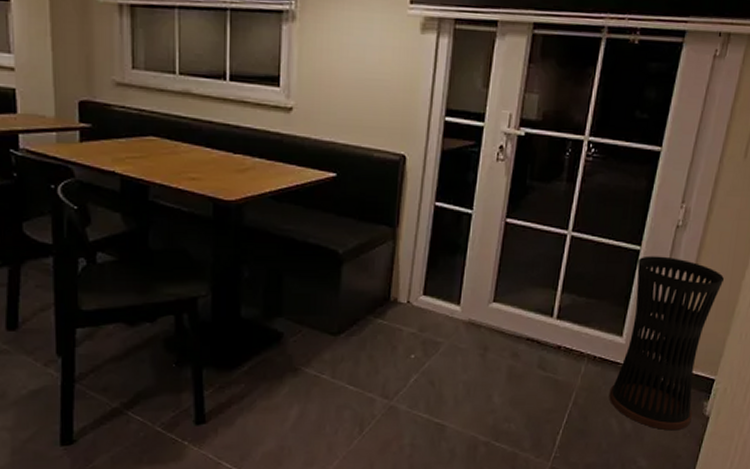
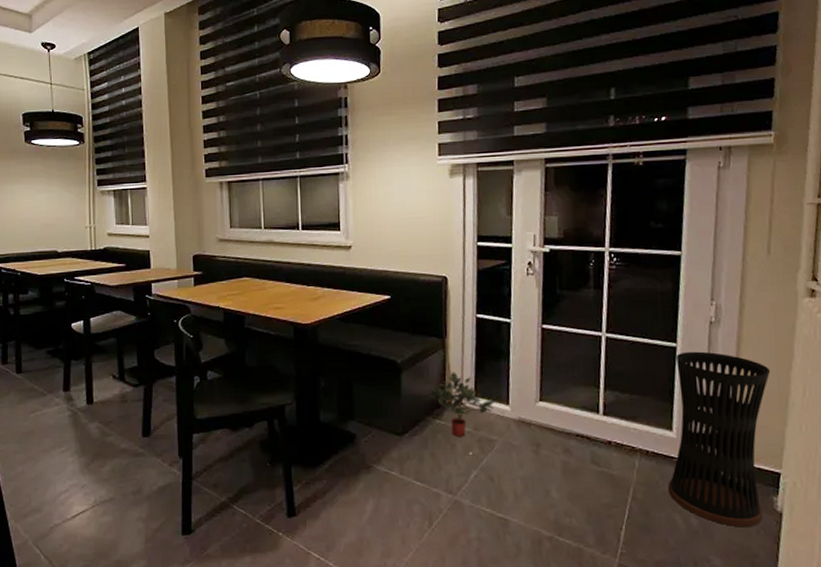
potted plant: none [370,266,446,338] -> present [427,372,496,437]

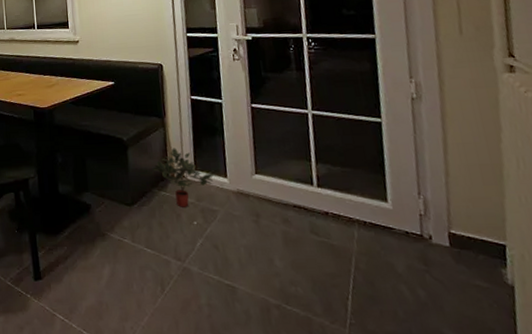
umbrella stand: present [668,351,770,528] -> none [382,126,494,300]

